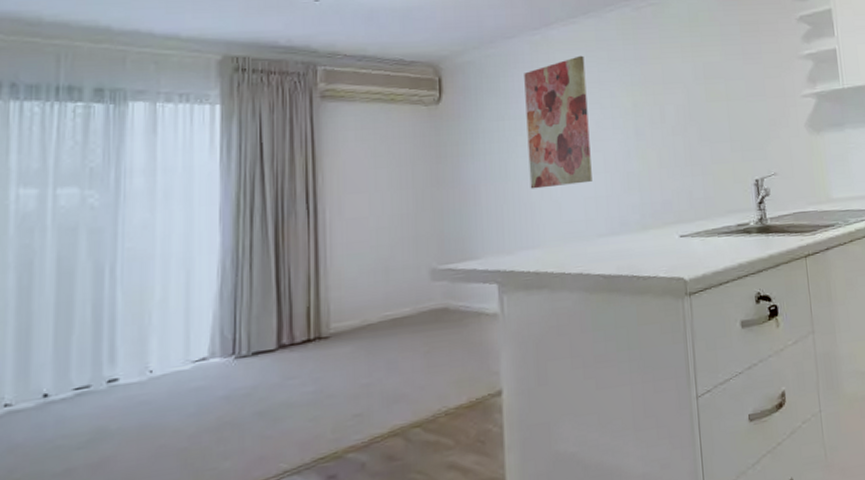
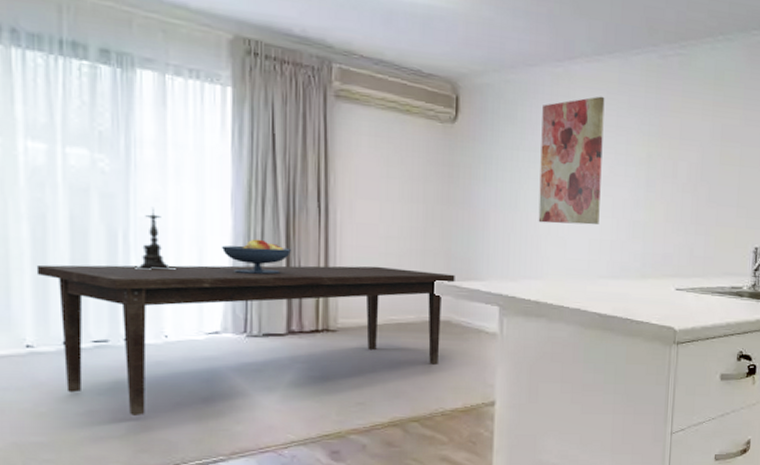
dining table: none [19,257,450,469] -> present [36,264,455,417]
candle holder: none [119,236,163,303] -> present [133,208,176,271]
fruit bowl: none [209,251,280,291] -> present [221,239,291,275]

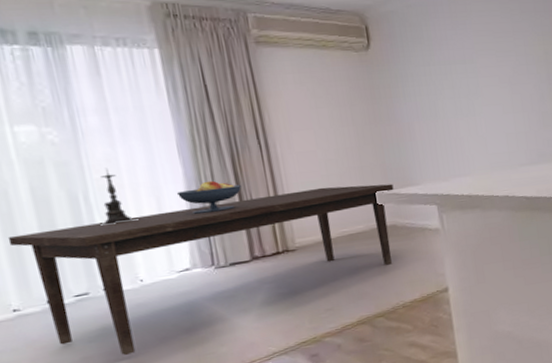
wall art: present [538,96,605,225] -> none [444,7,512,126]

